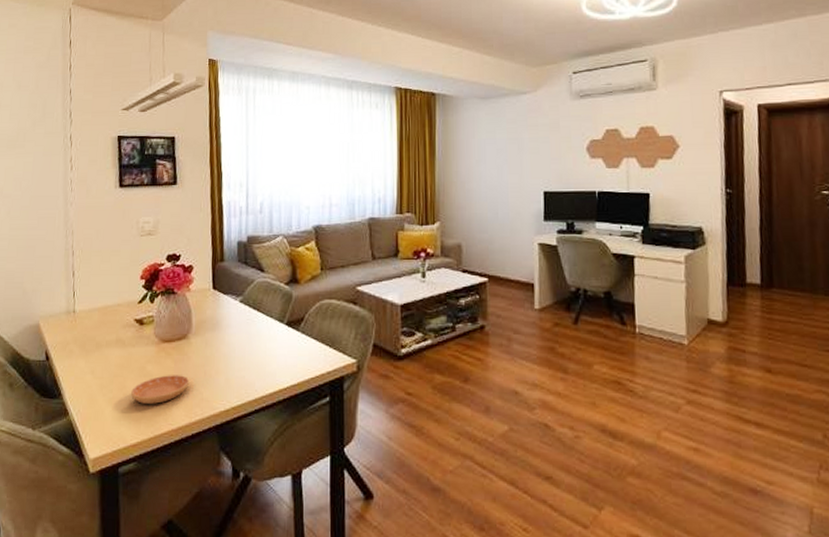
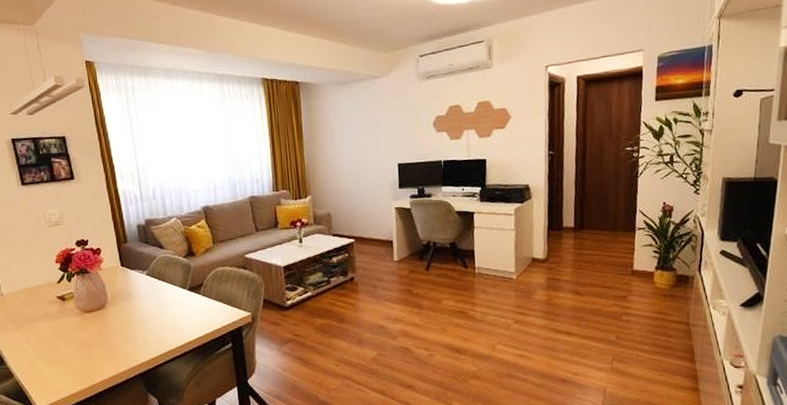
saucer: present [131,375,190,404] -> none [64,337,113,362]

